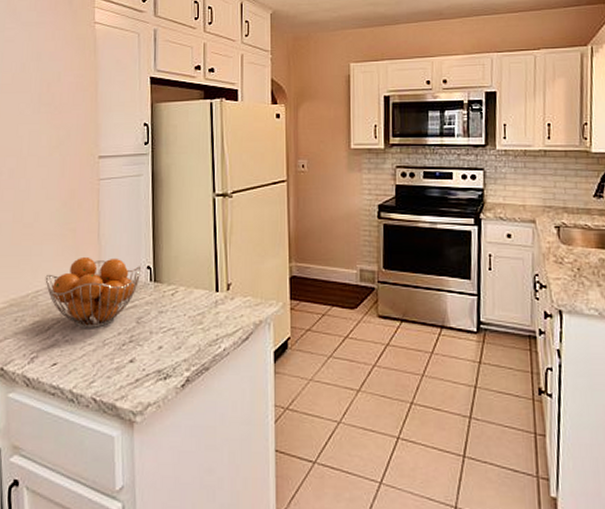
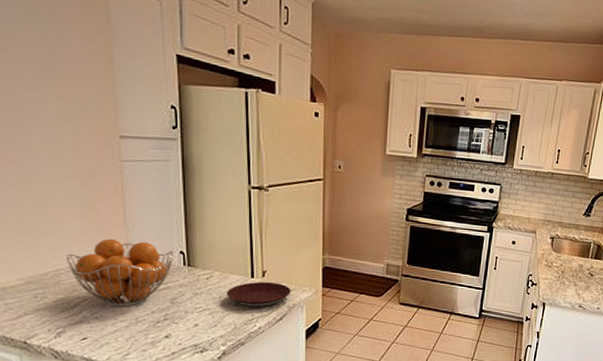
plate: none [191,295,257,325] -> present [227,281,291,307]

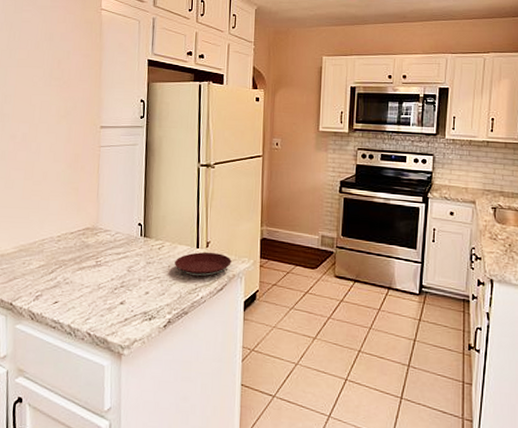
fruit basket: present [66,238,174,306] -> none [50,212,134,273]

